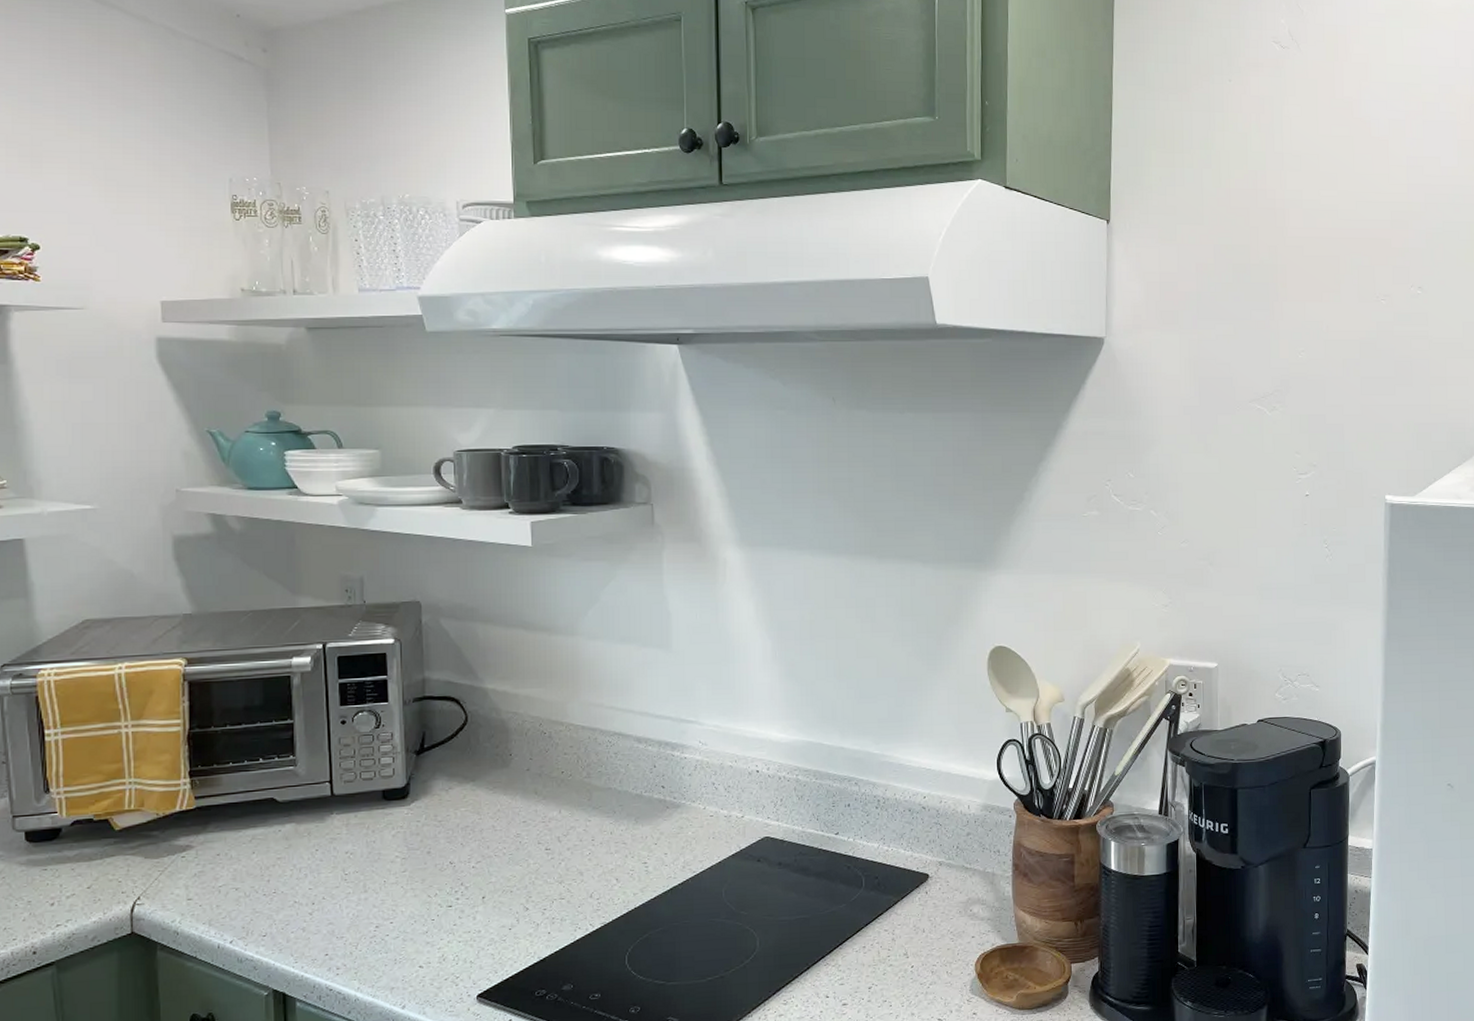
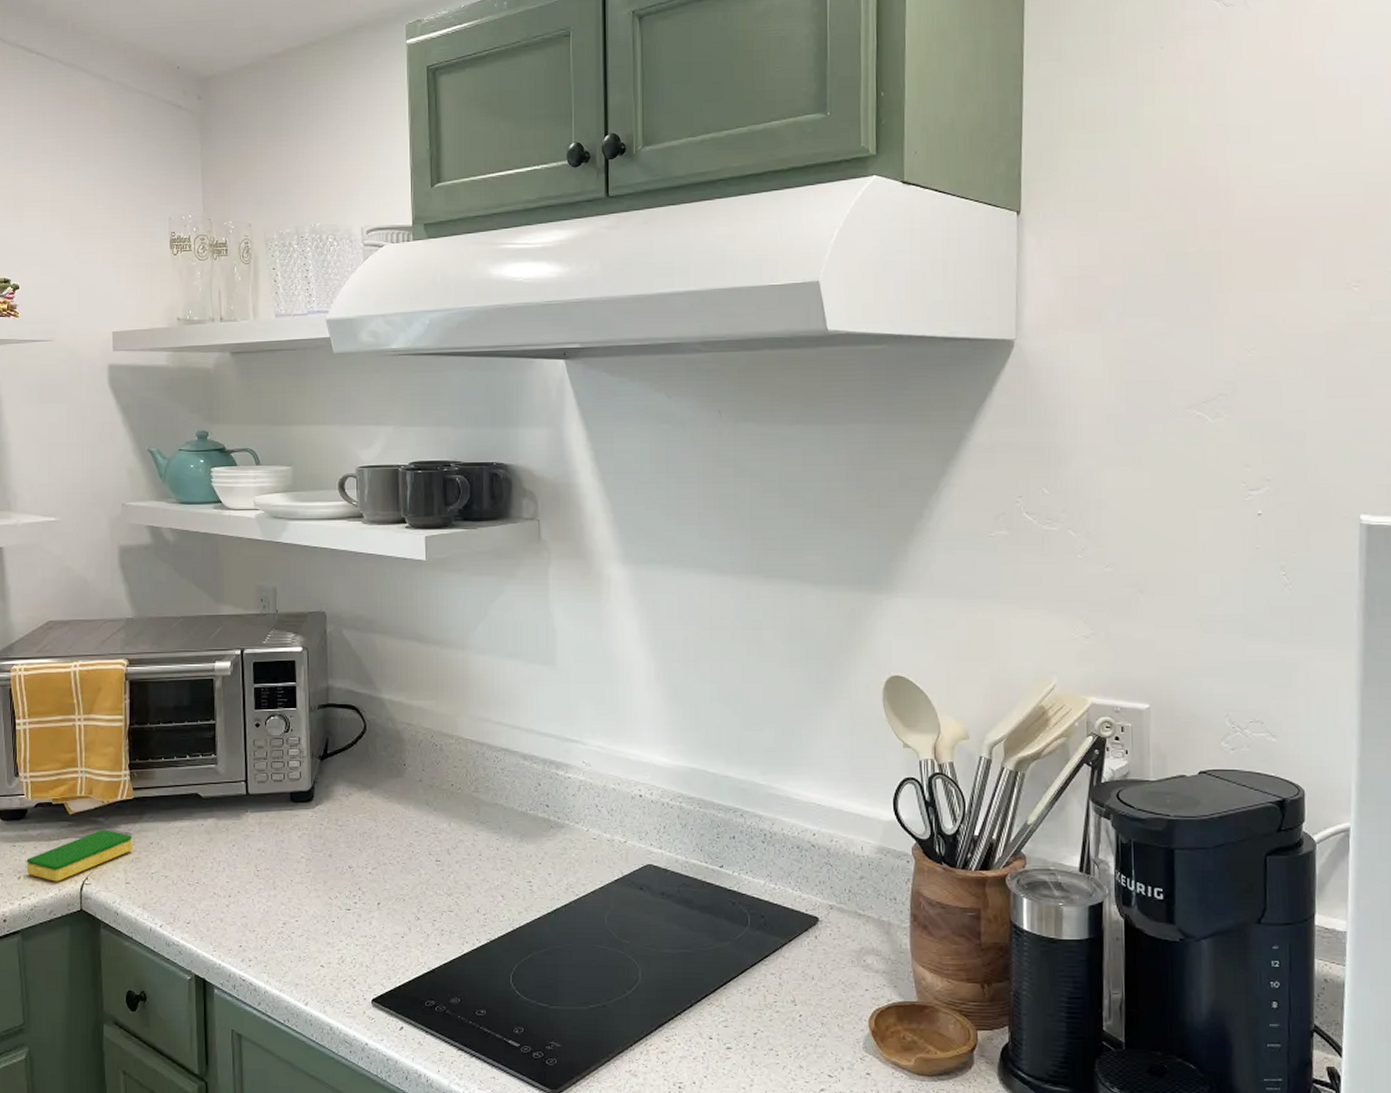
dish sponge: none [61,844,195,905] -> present [26,829,132,882]

